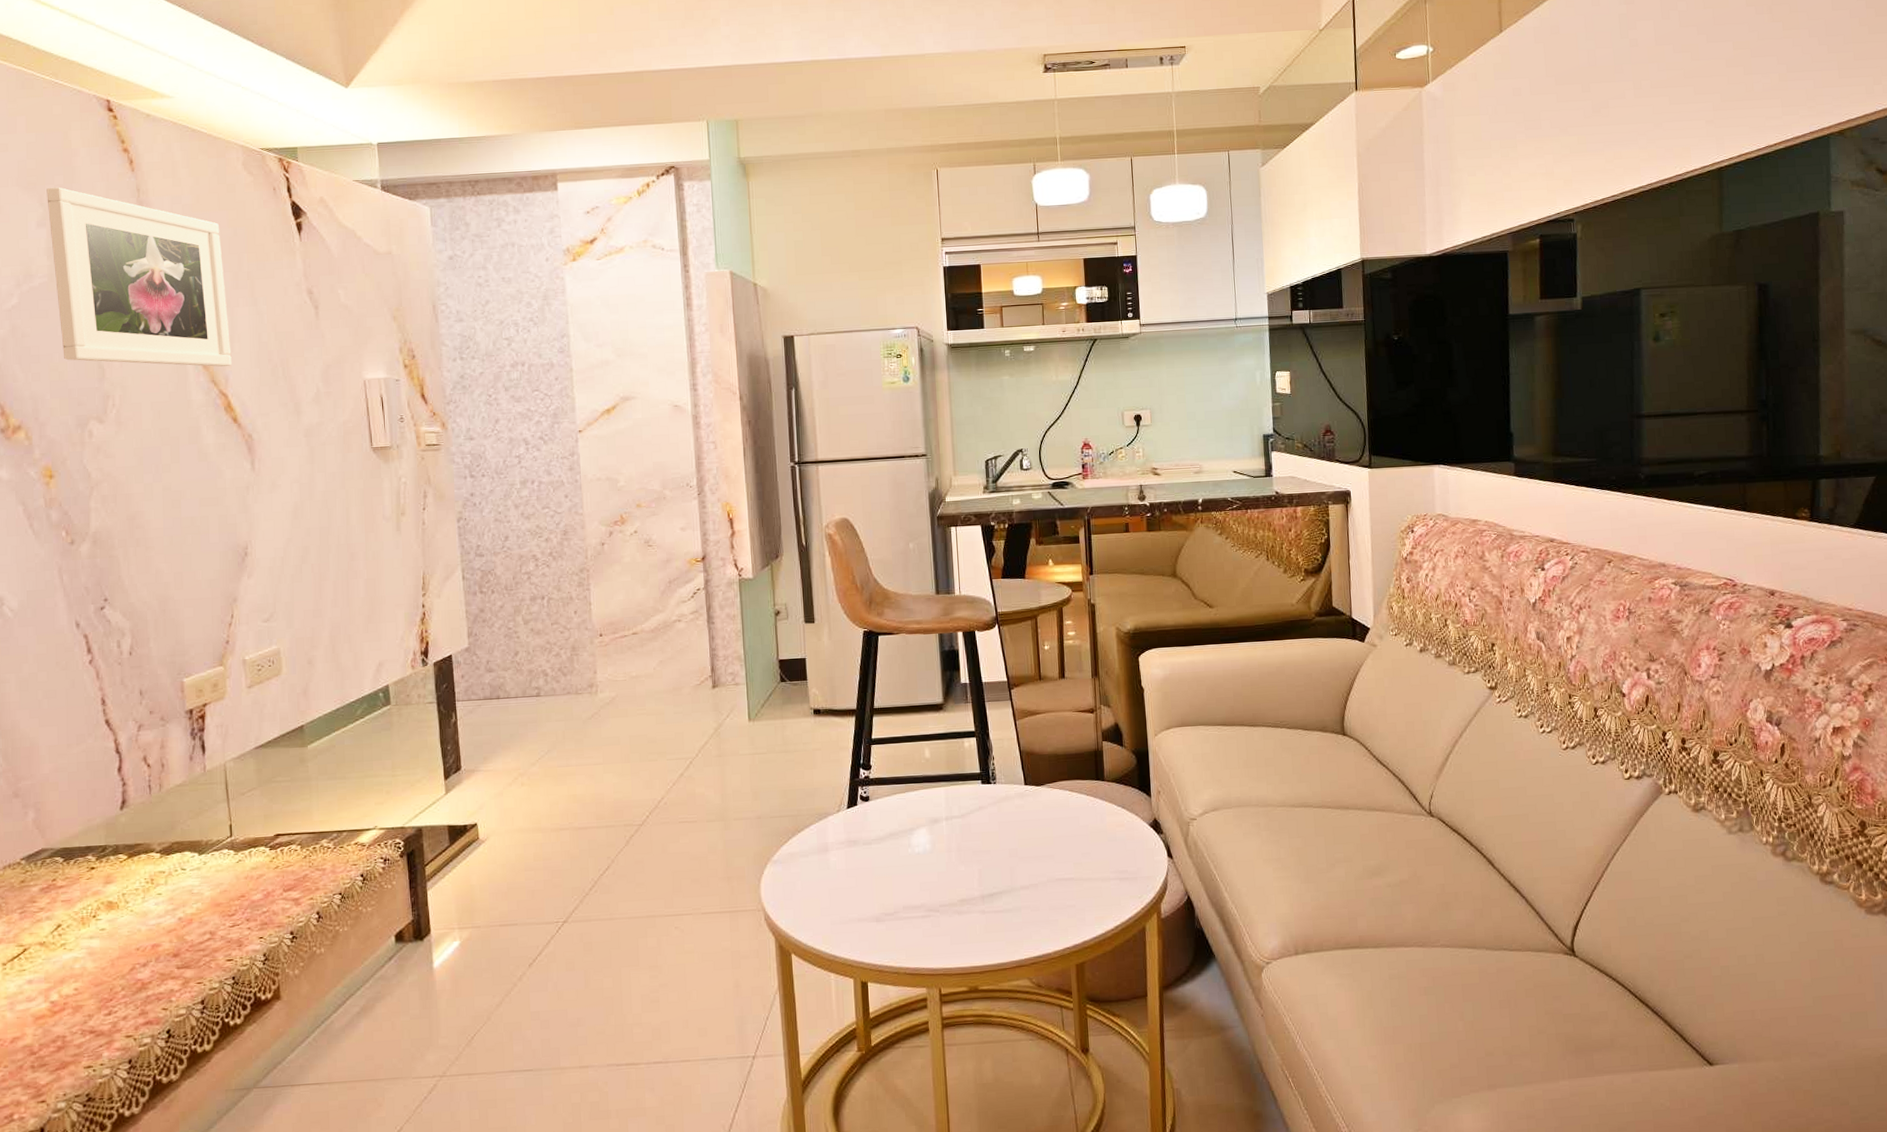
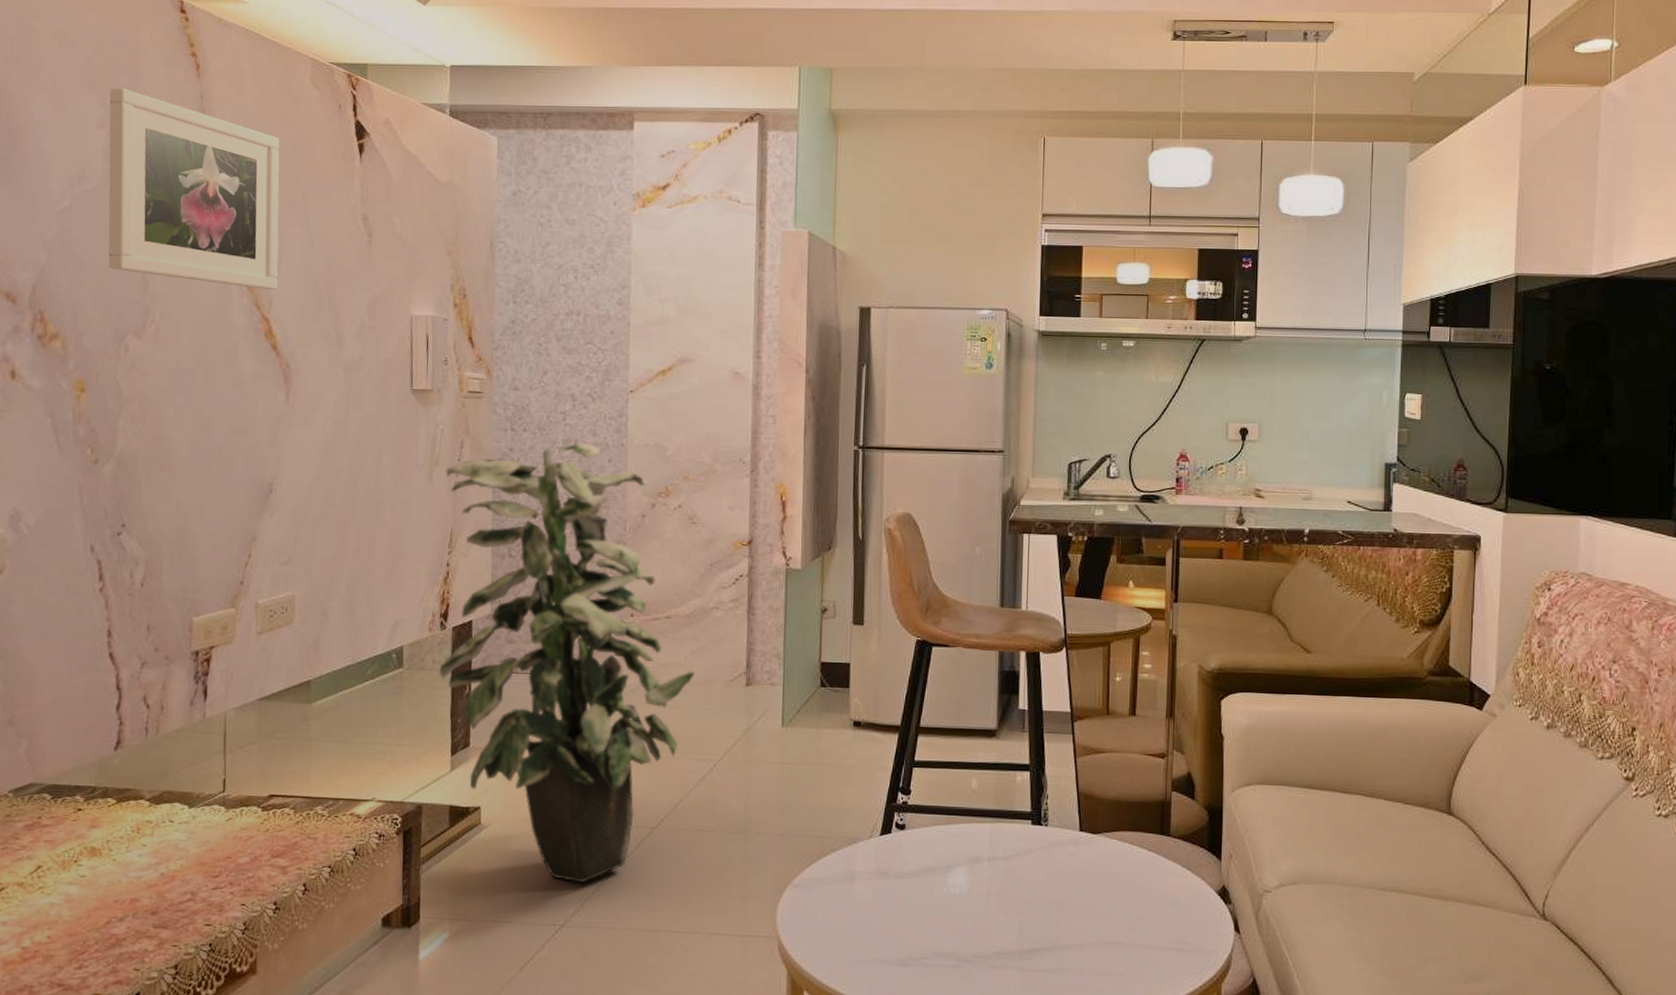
indoor plant: none [412,481,664,882] -> present [439,441,695,883]

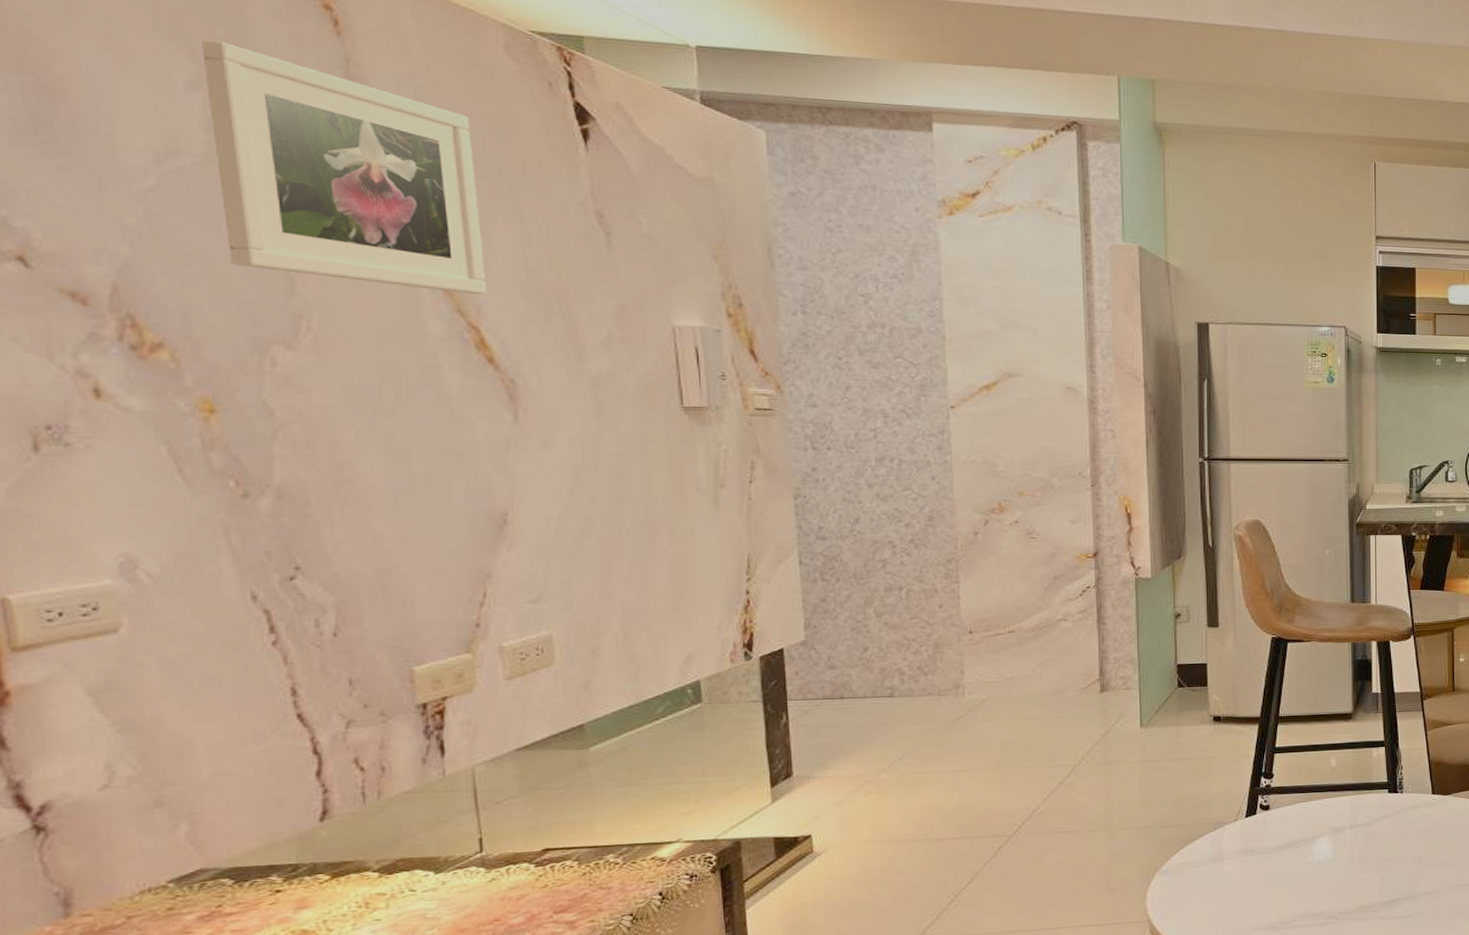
indoor plant: present [439,441,695,883] -> none [735,459,1044,897]

